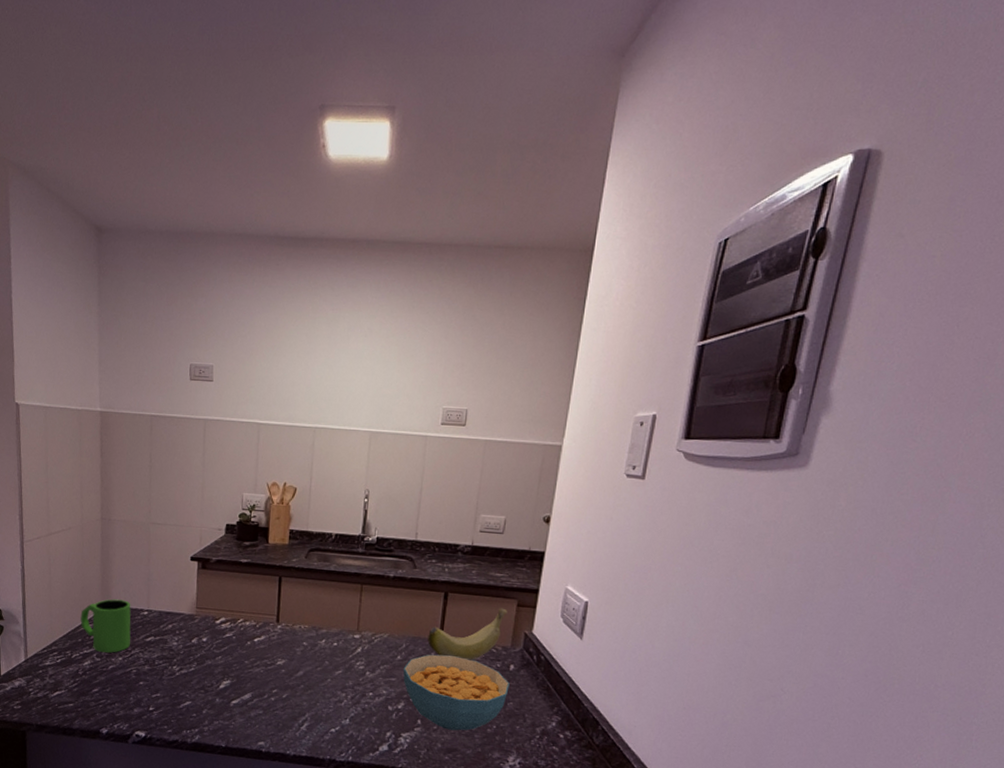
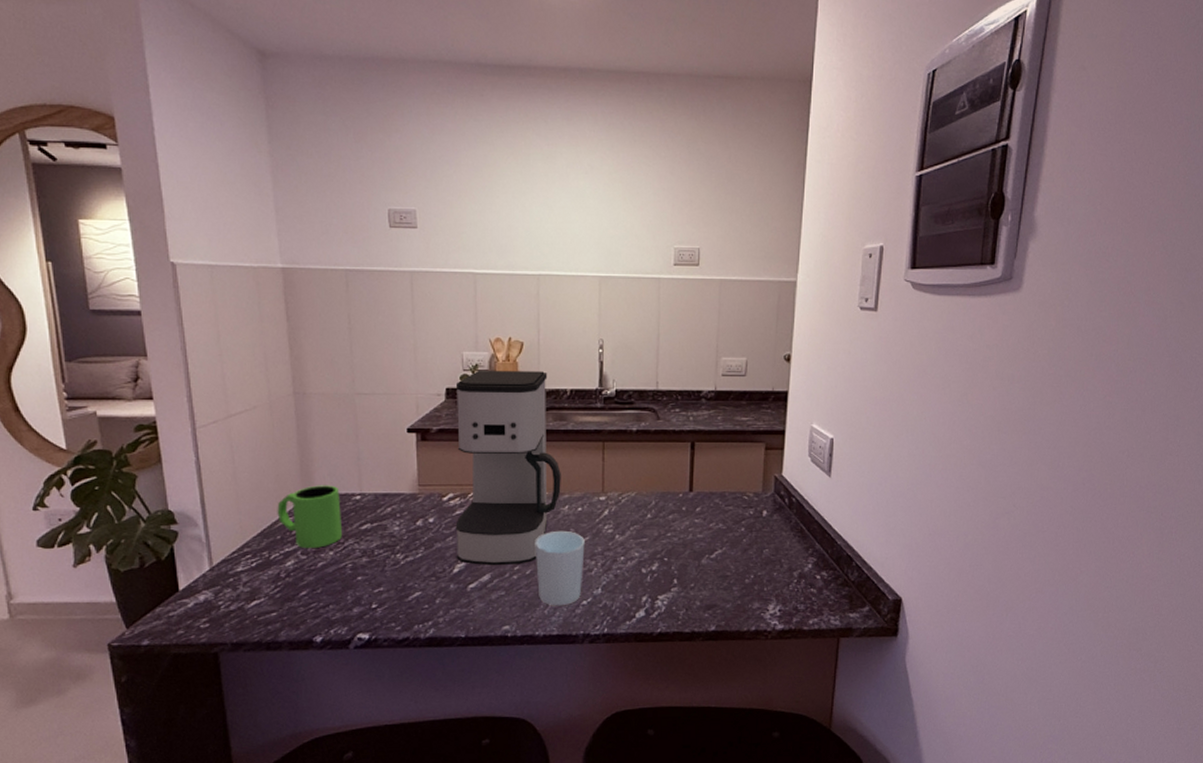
coffee maker: none [224,510,321,688] -> present [455,370,561,565]
cup: none [292,661,338,731] -> present [535,530,585,606]
cereal bowl: present [403,654,510,731] -> none [654,507,764,586]
banana: present [427,608,508,660] -> none [677,453,756,511]

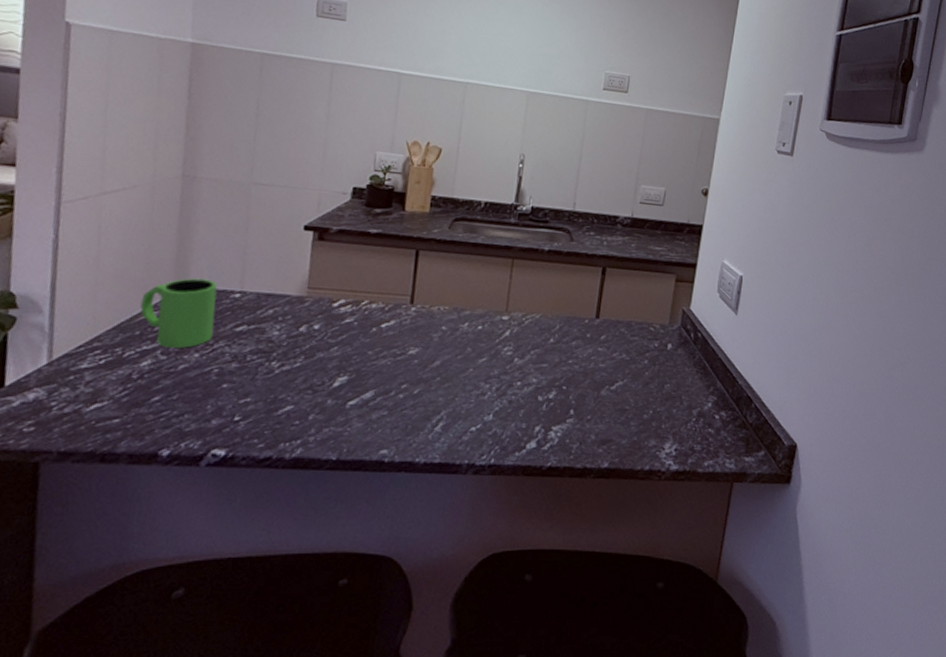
coffee maker: present [455,370,561,565] -> none [339,171,465,383]
cup: present [535,530,585,606] -> none [424,348,482,432]

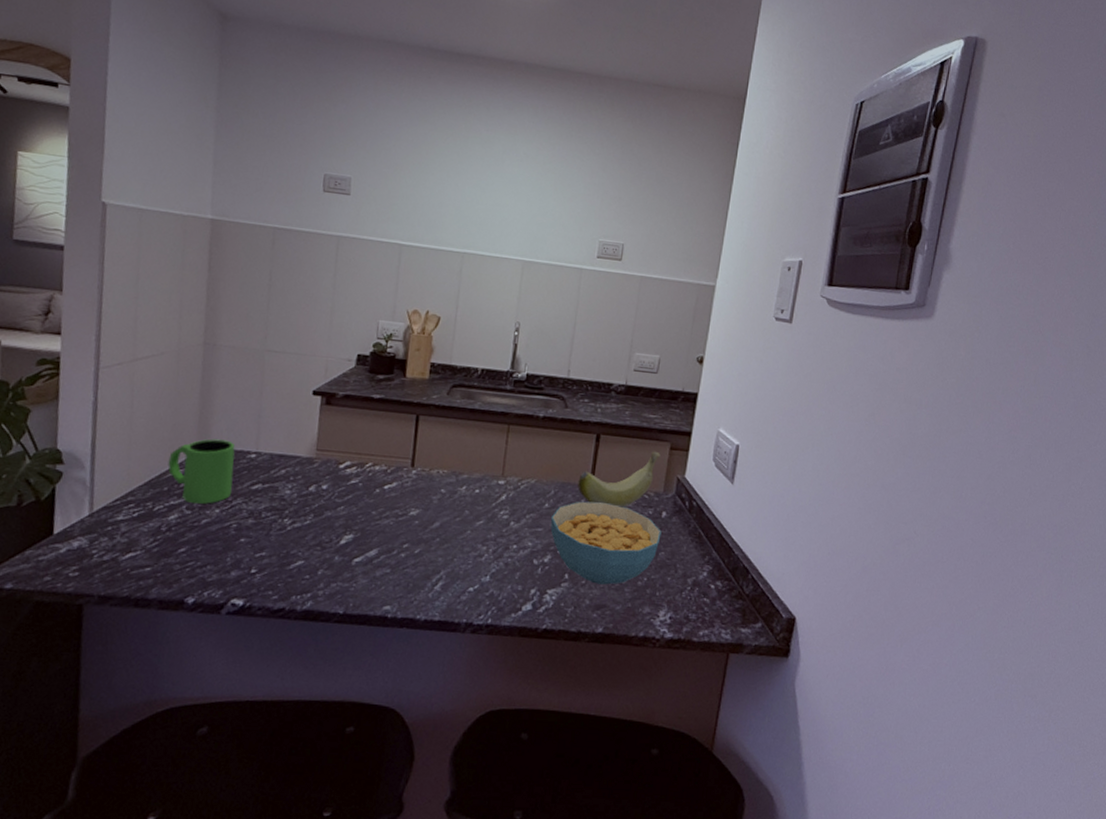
cereal bowl: none [555,335,667,419] -> present [550,501,662,585]
banana: none [583,283,666,341] -> present [577,451,661,508]

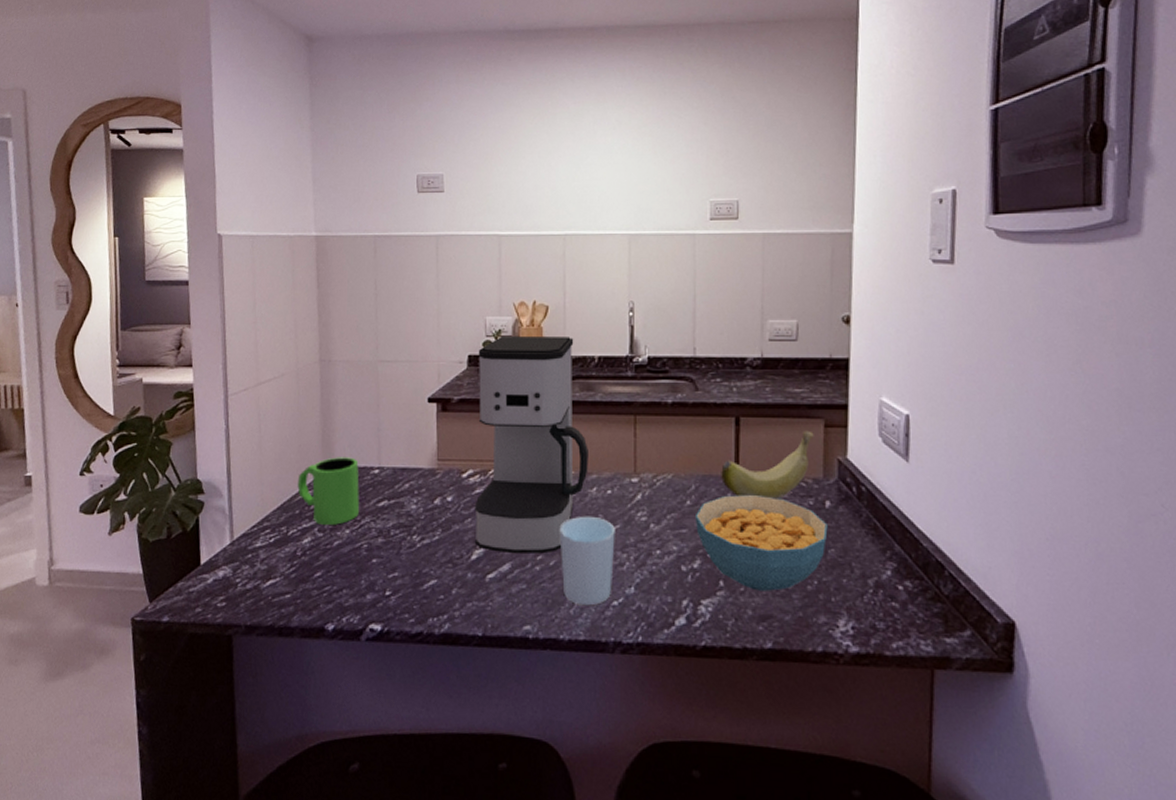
coffee maker: none [346,339,463,543] -> present [474,335,588,554]
cup: none [424,511,479,591] -> present [559,516,615,606]

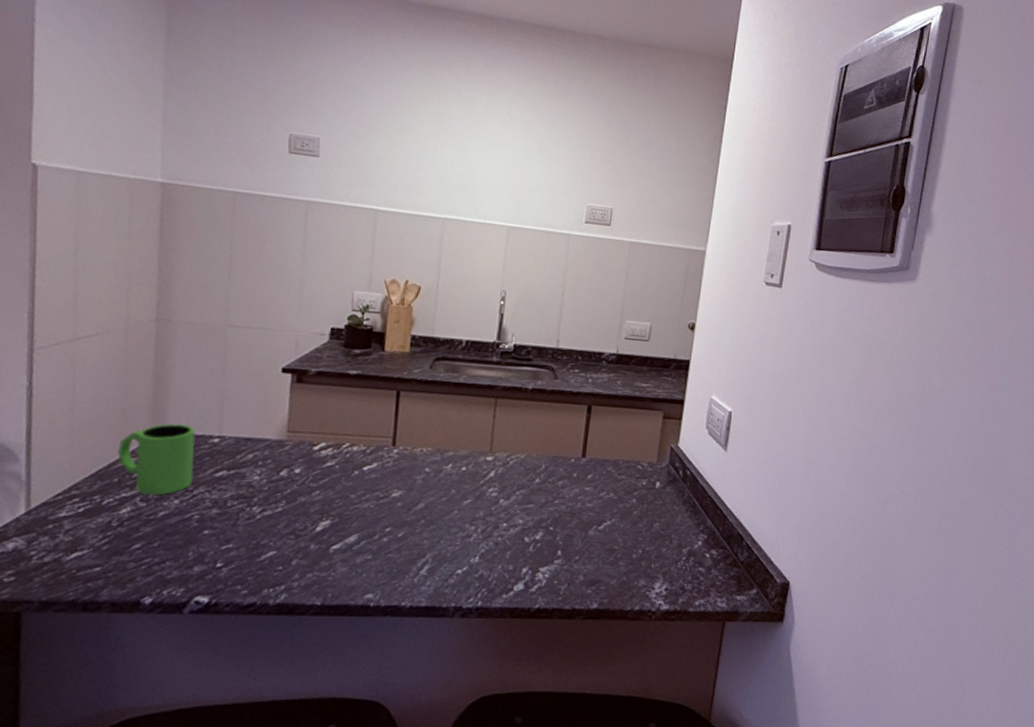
coffee maker: present [474,335,588,554] -> none [322,311,448,526]
cup: present [559,516,615,606] -> none [409,490,466,575]
cereal bowl: present [694,494,828,591] -> none [541,474,656,559]
banana: present [721,430,814,499] -> none [569,420,653,479]

